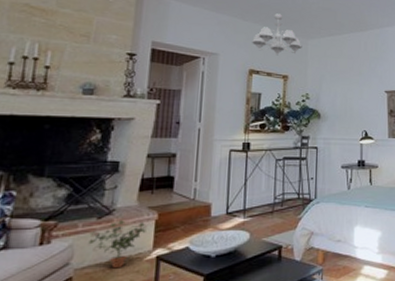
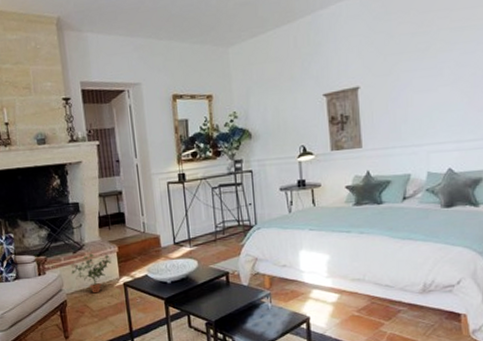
chandelier: present [252,13,302,56] -> none [170,22,223,74]

